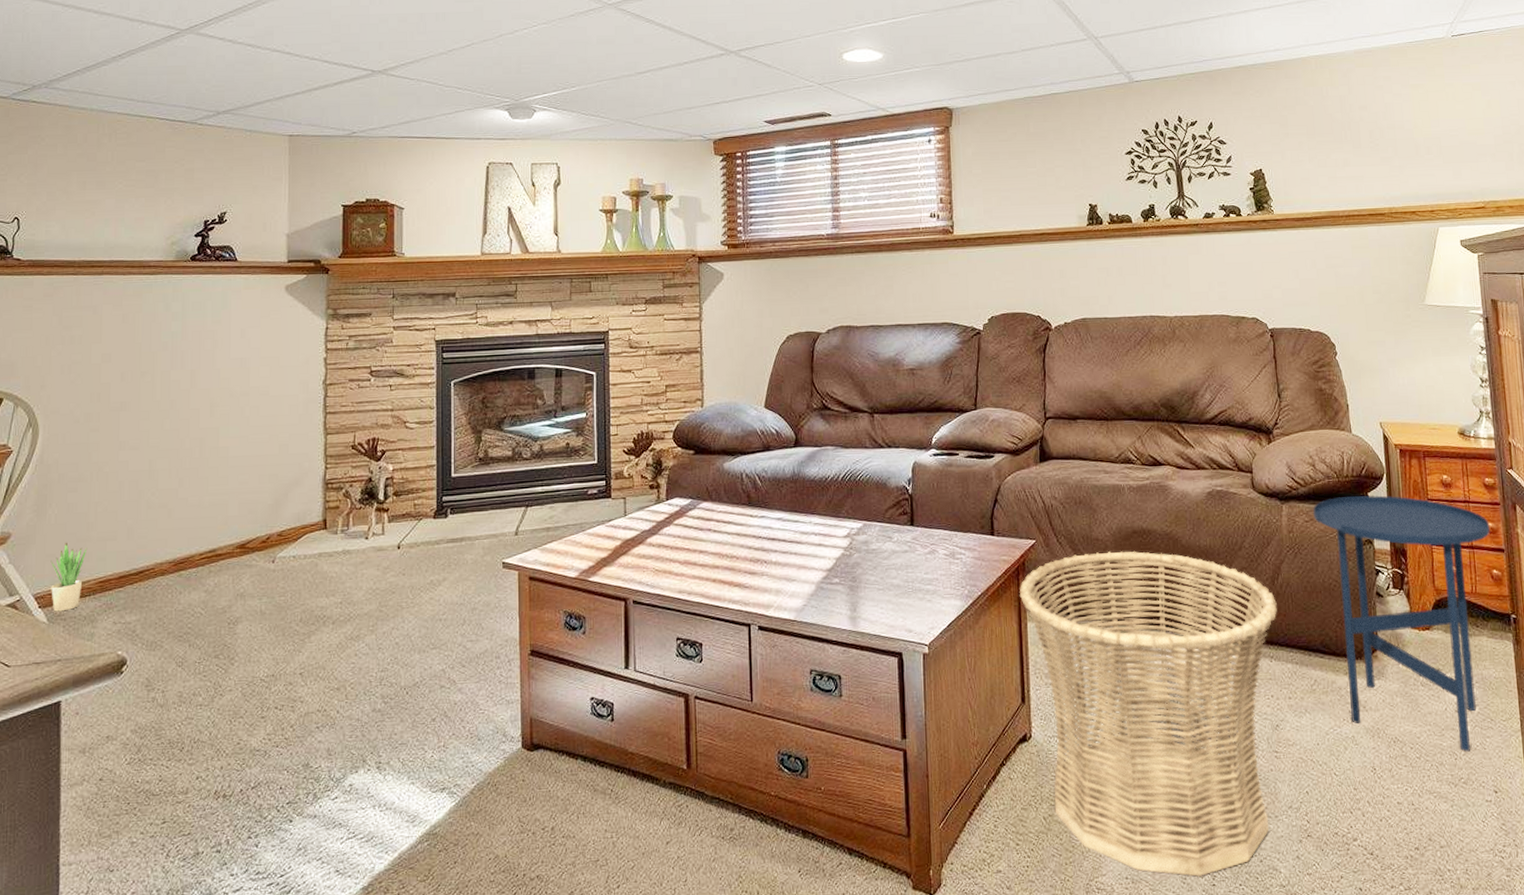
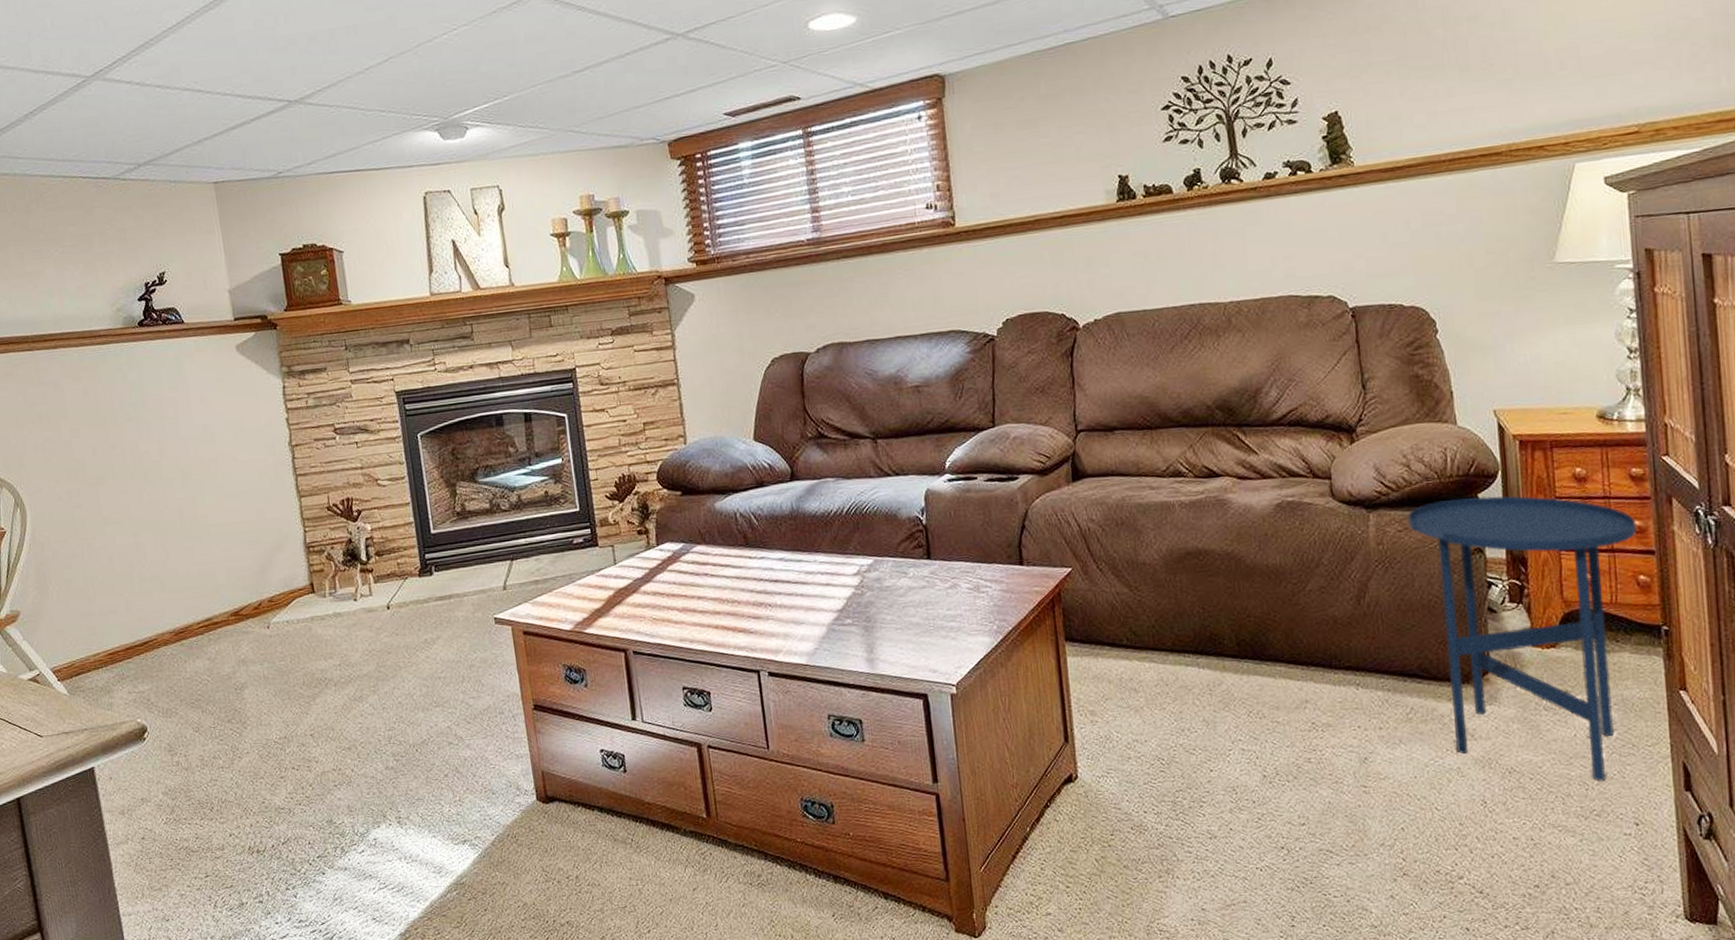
potted plant: present [50,542,88,612] -> none [60,617,94,684]
basket: present [1019,550,1277,877] -> none [1056,574,1364,917]

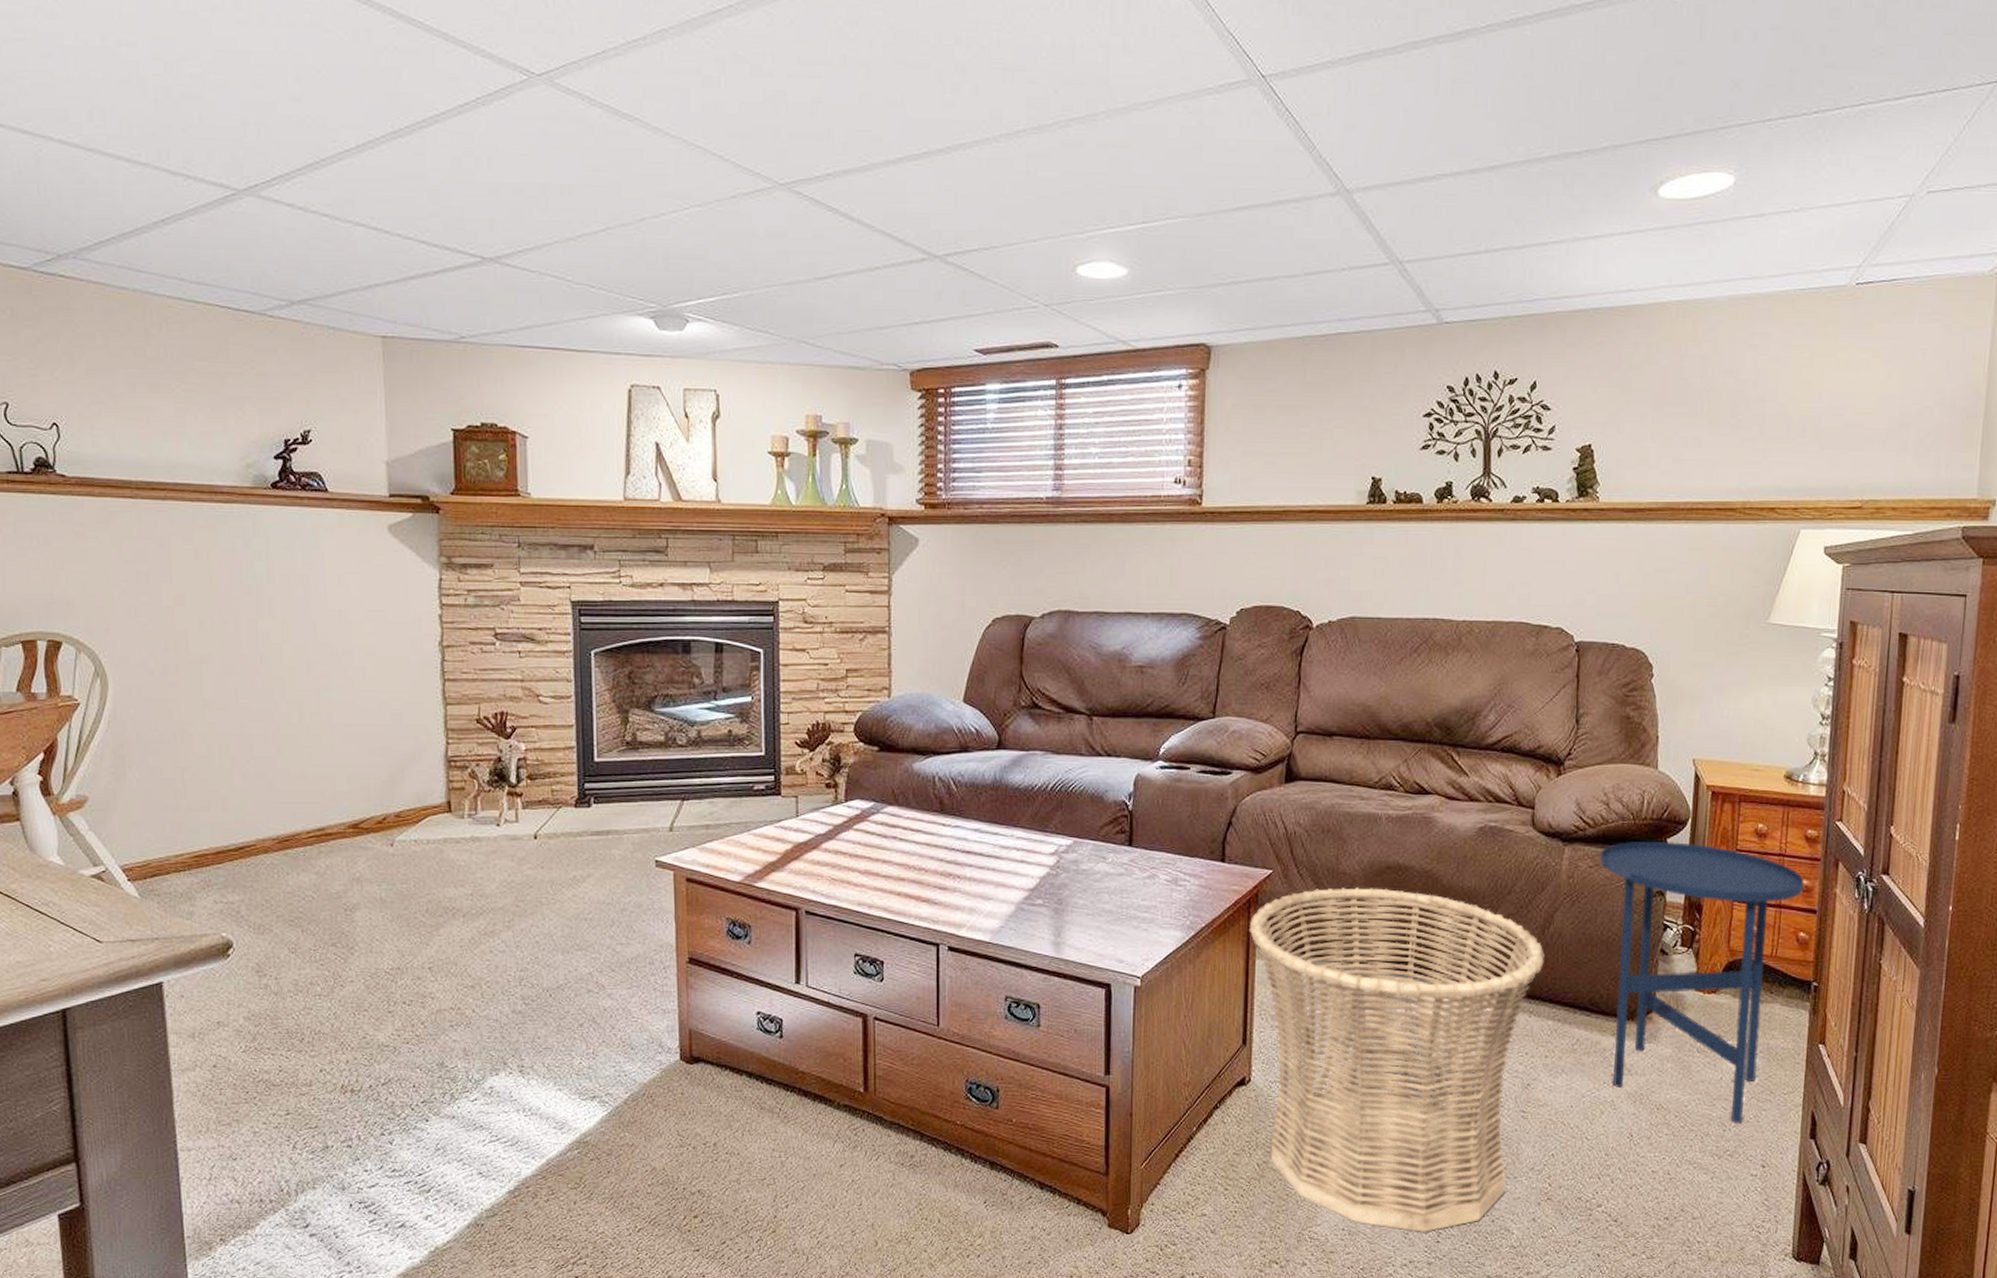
basket: none [1056,574,1364,917] -> present [1249,886,1544,1232]

